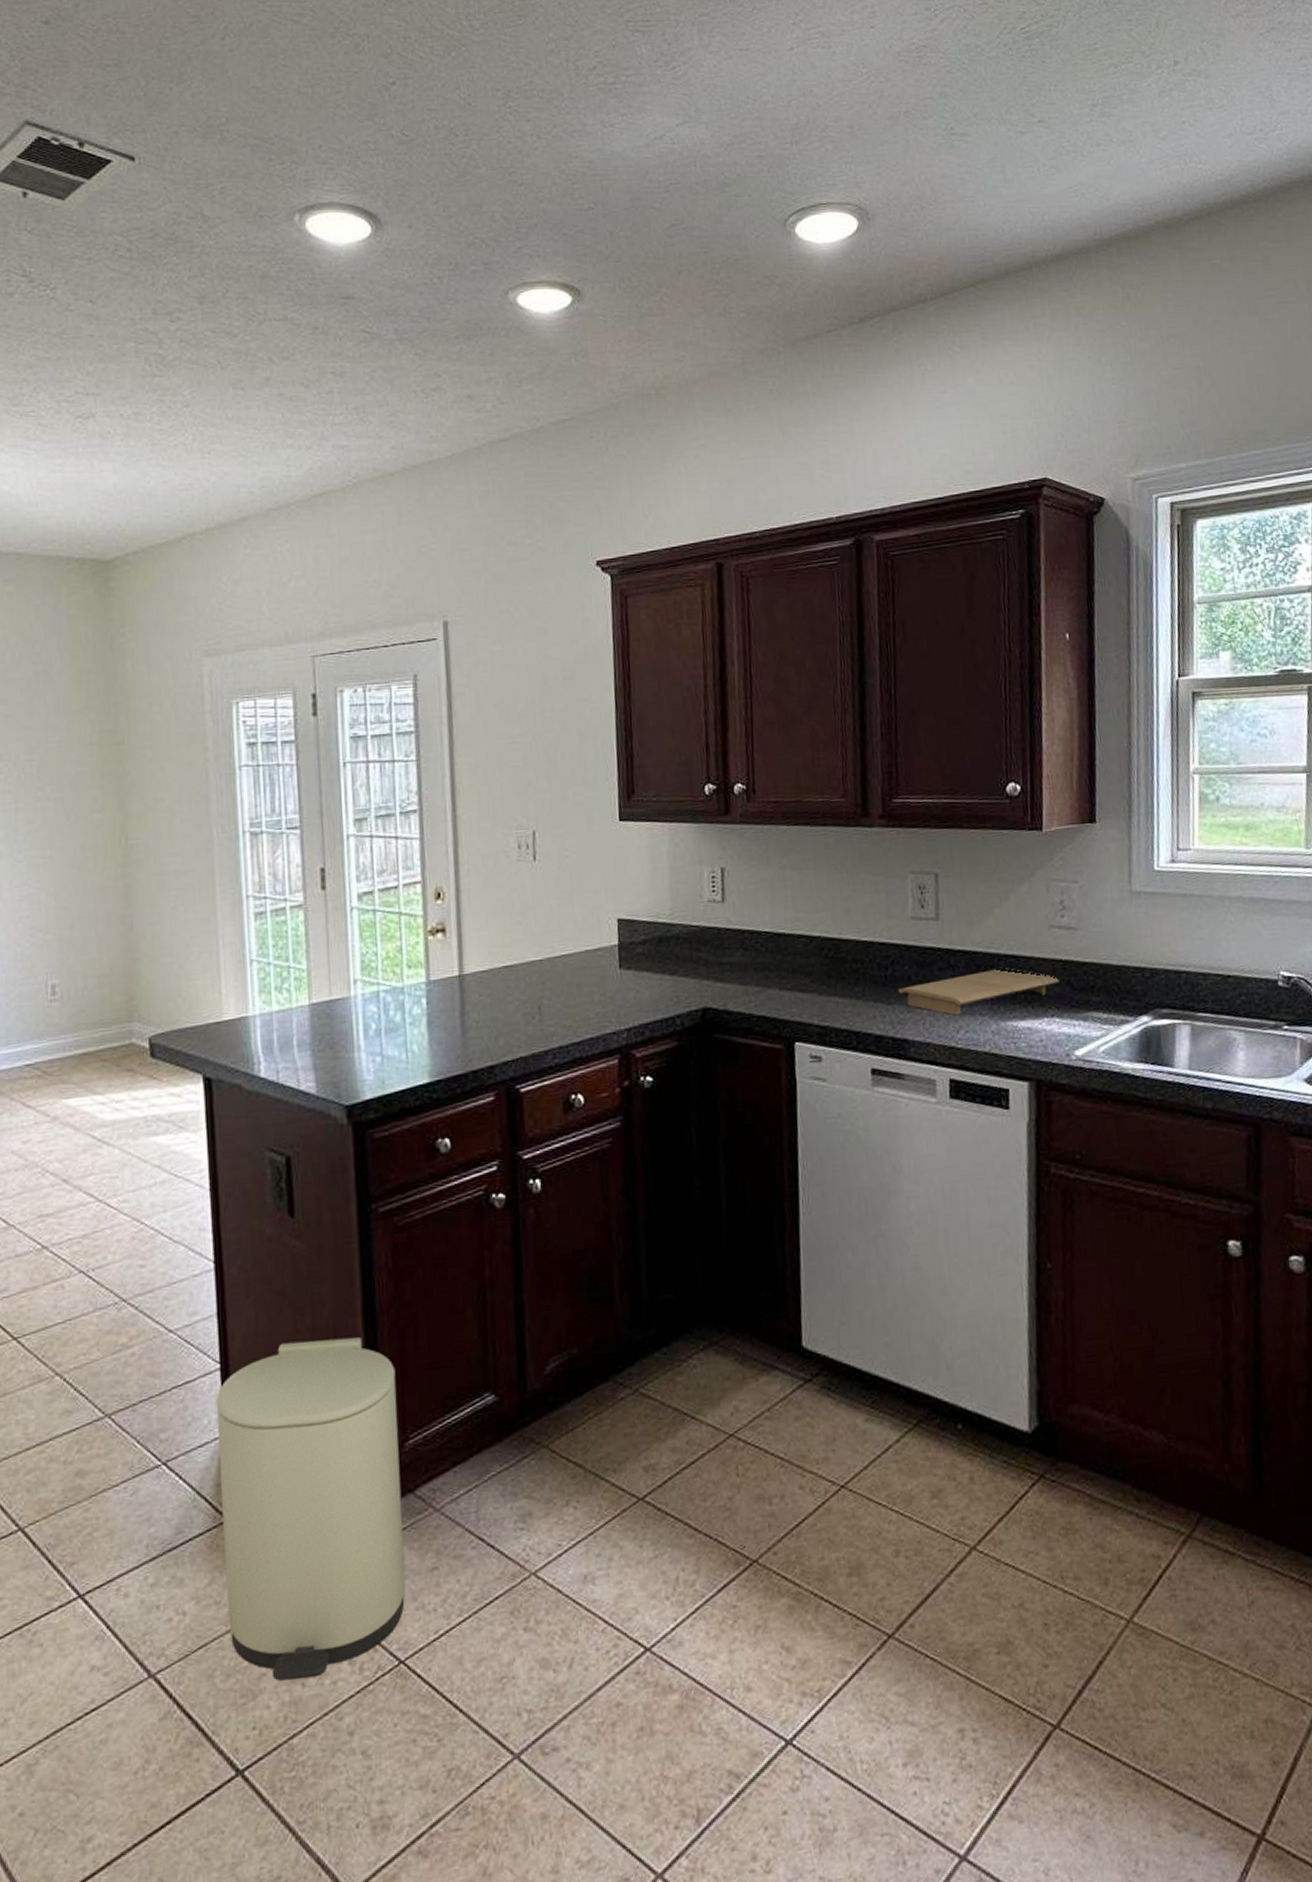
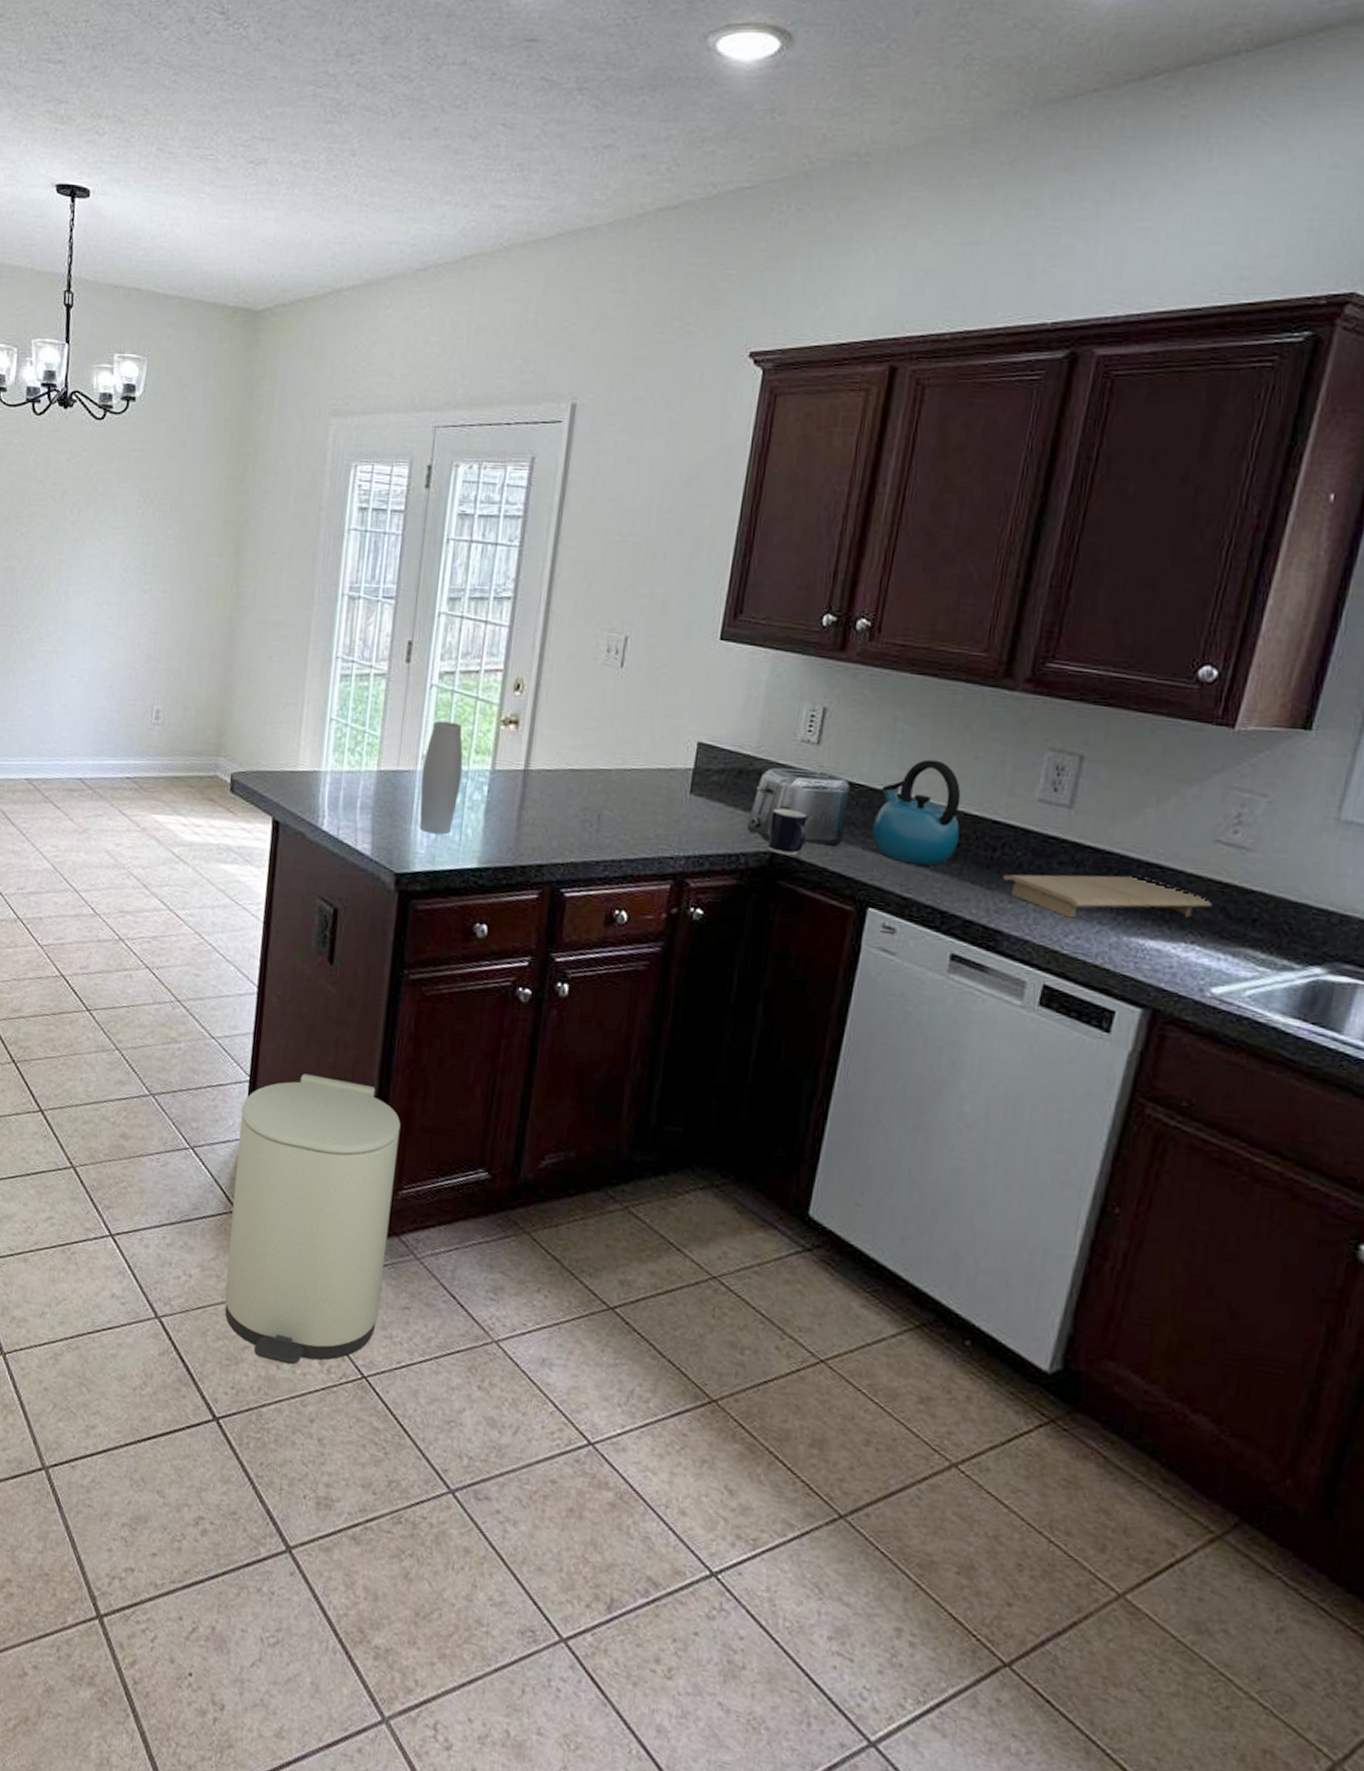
vase: none [355,941,399,1058] -> present [419,720,463,835]
toaster: none [676,925,761,1001] -> present [747,767,850,848]
mug: none [694,965,729,1010] -> present [767,808,808,856]
kettle: none [783,898,857,996] -> present [872,759,961,866]

